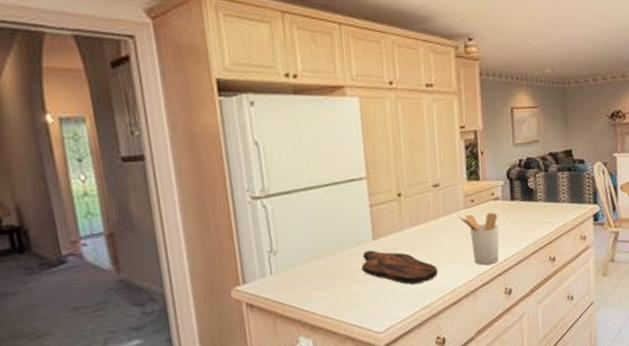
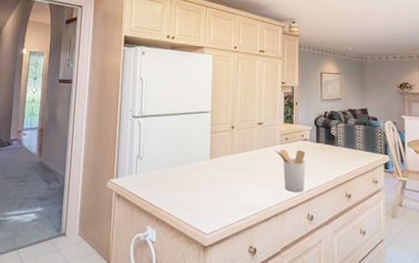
cutting board: present [361,250,438,284] -> none [199,166,255,198]

